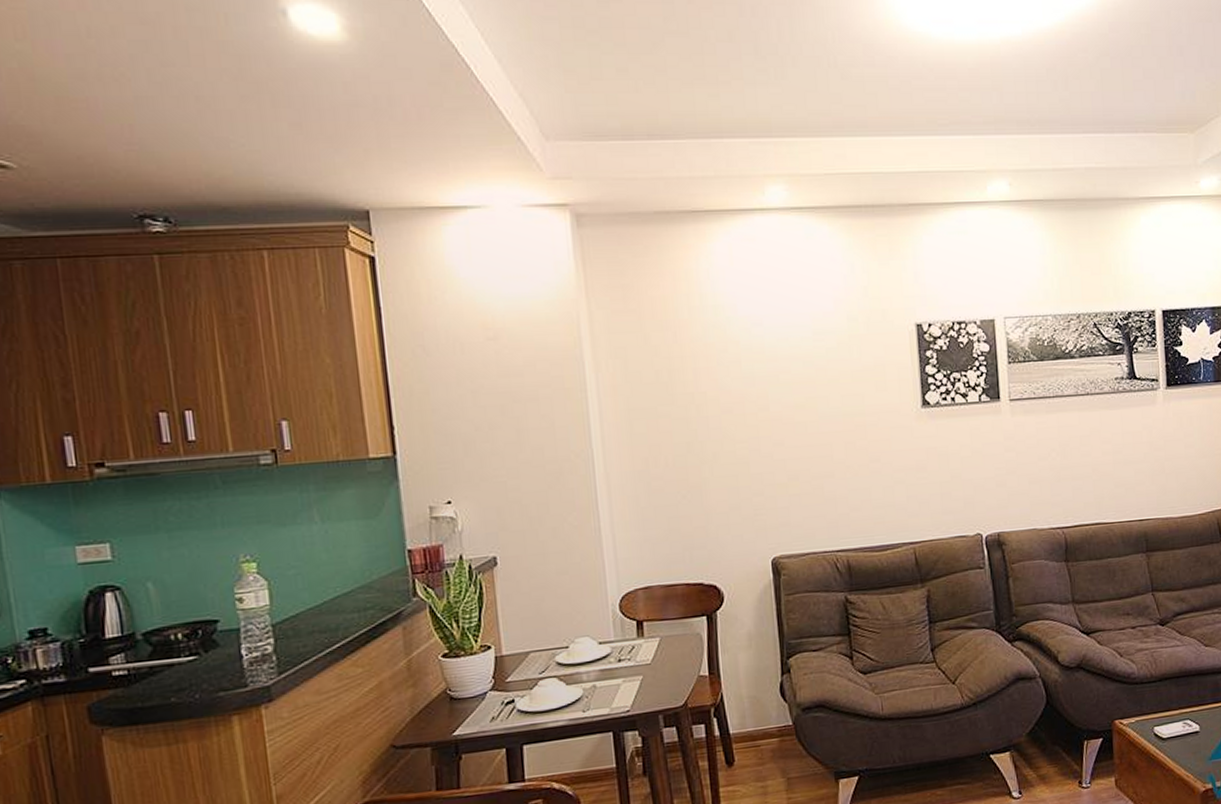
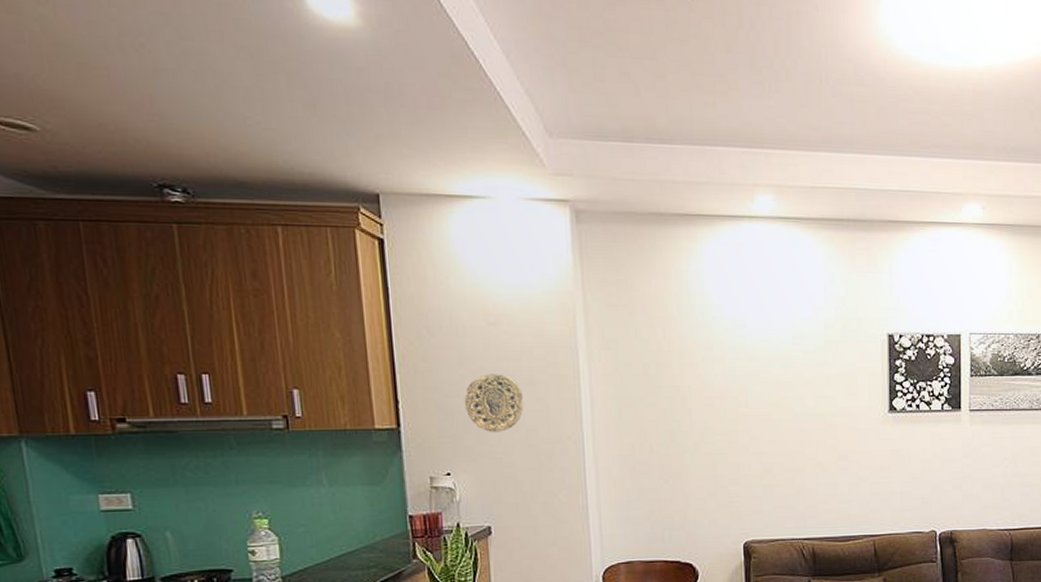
decorative plate: none [463,391,528,455] -> present [464,374,524,432]

